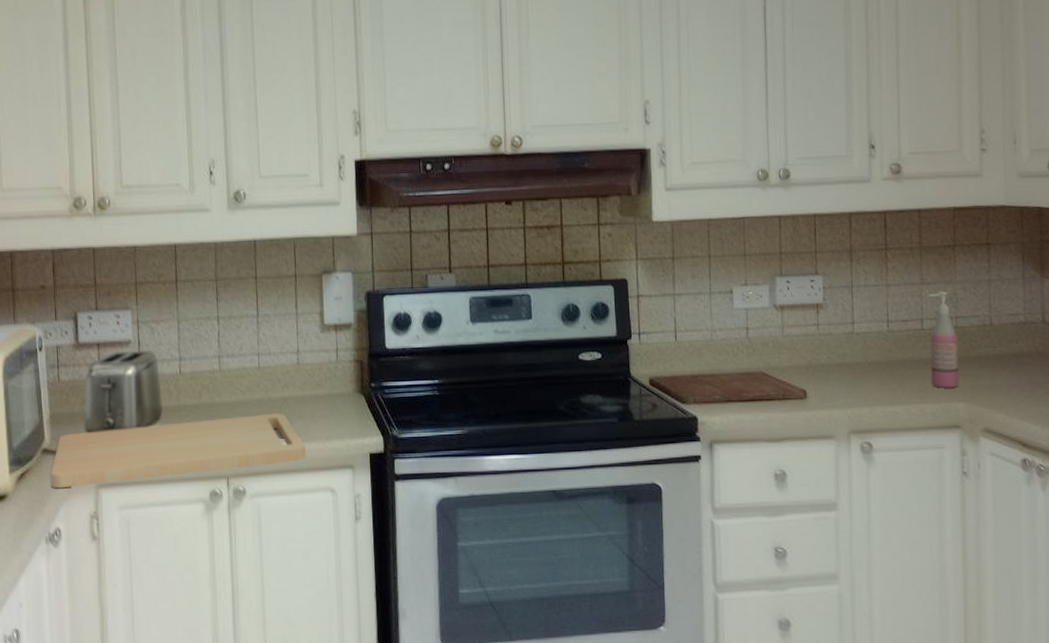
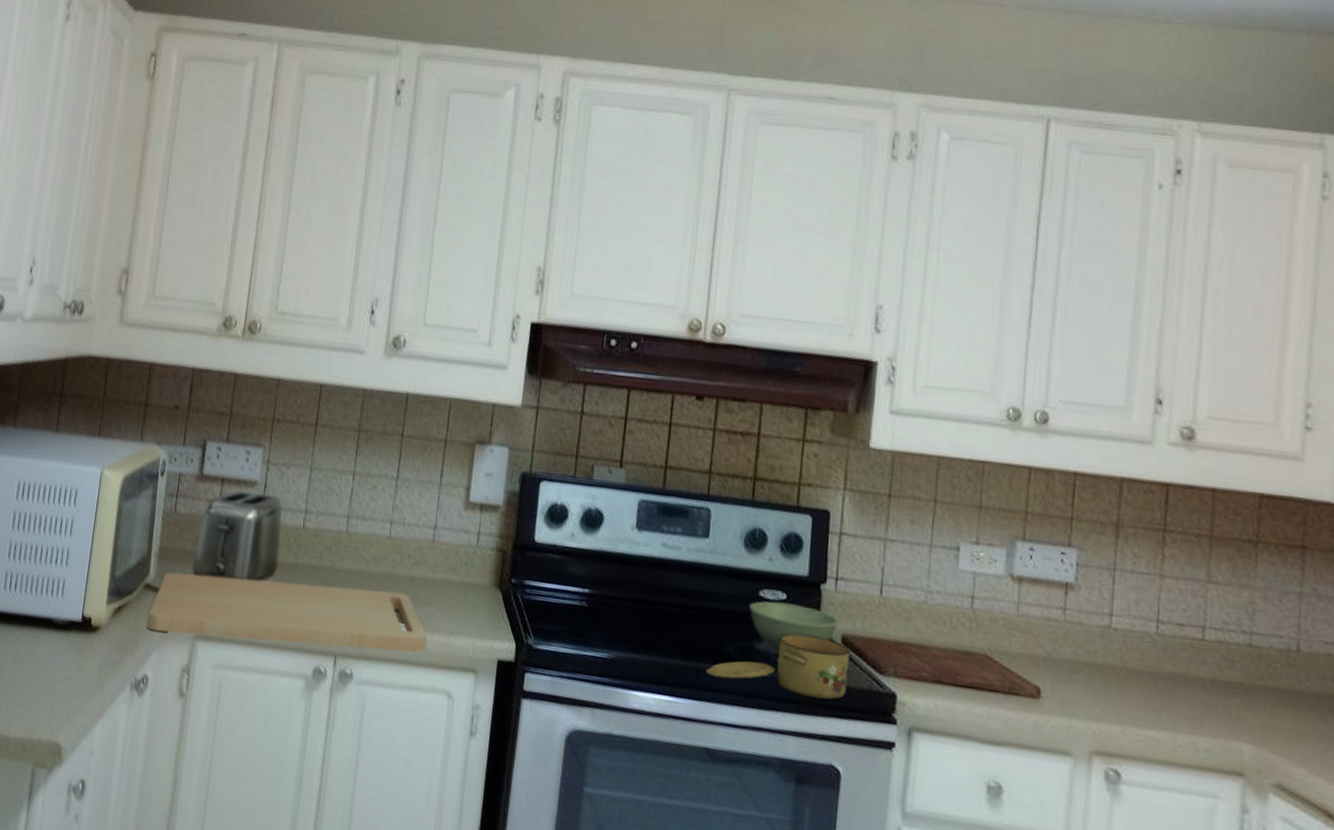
cooking pot: none [544,383,658,433] -> present [706,633,850,700]
bowl: none [572,360,645,406] -> present [749,601,839,658]
soap dispenser: present [928,291,959,388] -> none [1208,595,1252,723]

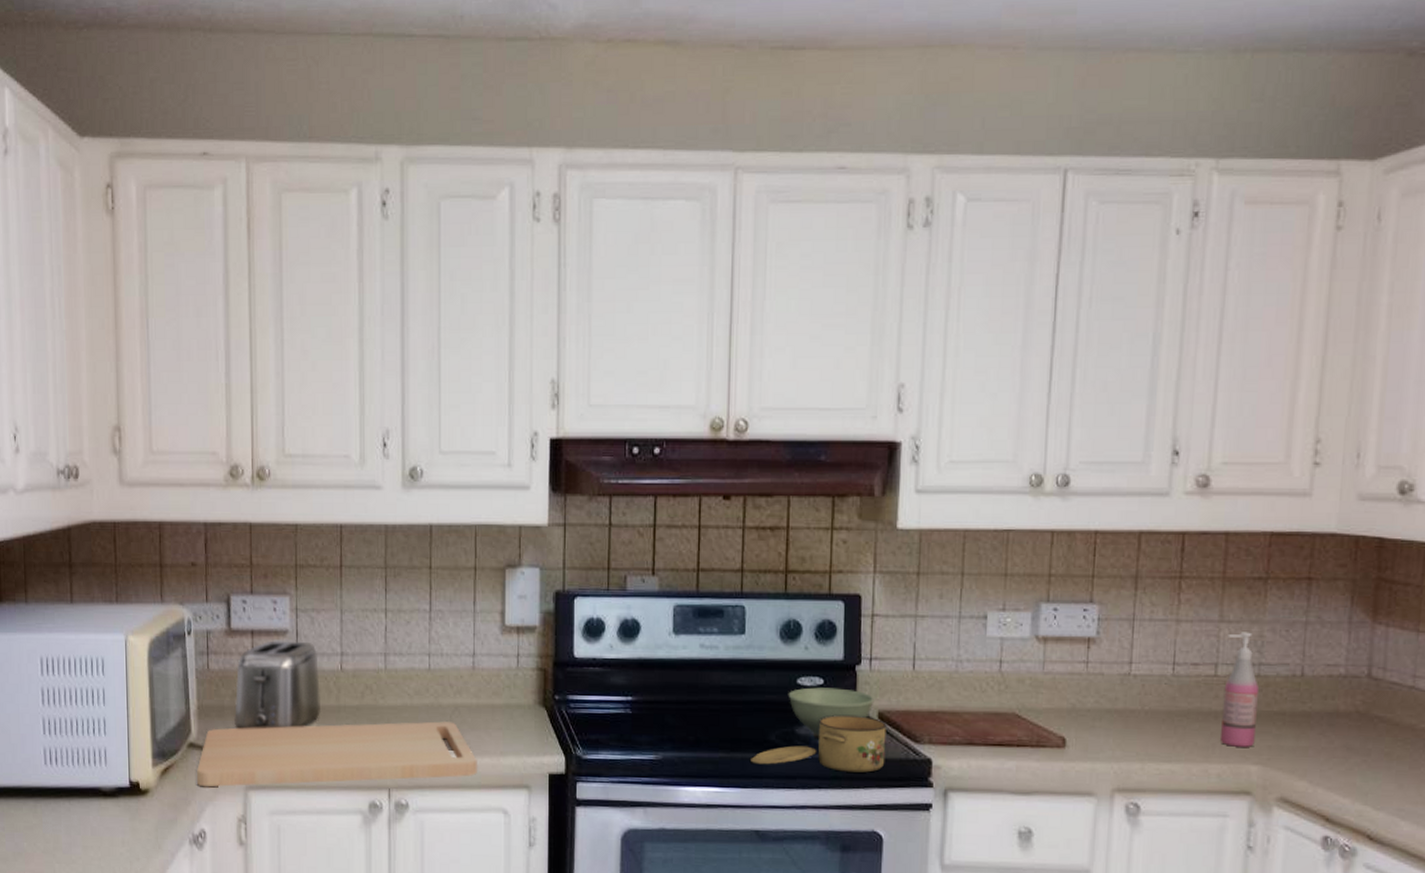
soap dispenser: none [1208,595,1252,723] -> present [1219,632,1260,747]

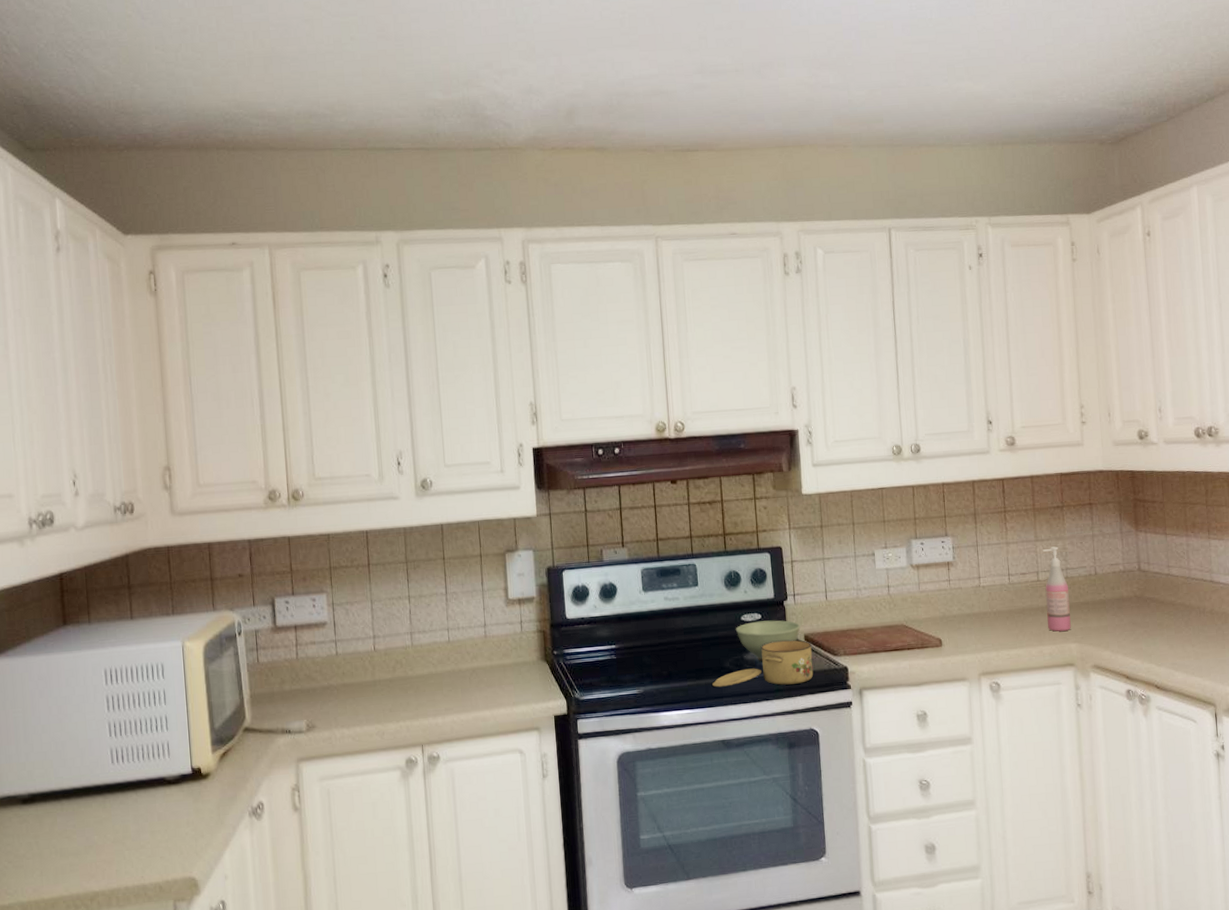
cutting board: present [197,720,479,788] -> none [253,682,496,765]
toaster: present [234,640,320,729] -> none [283,630,359,710]

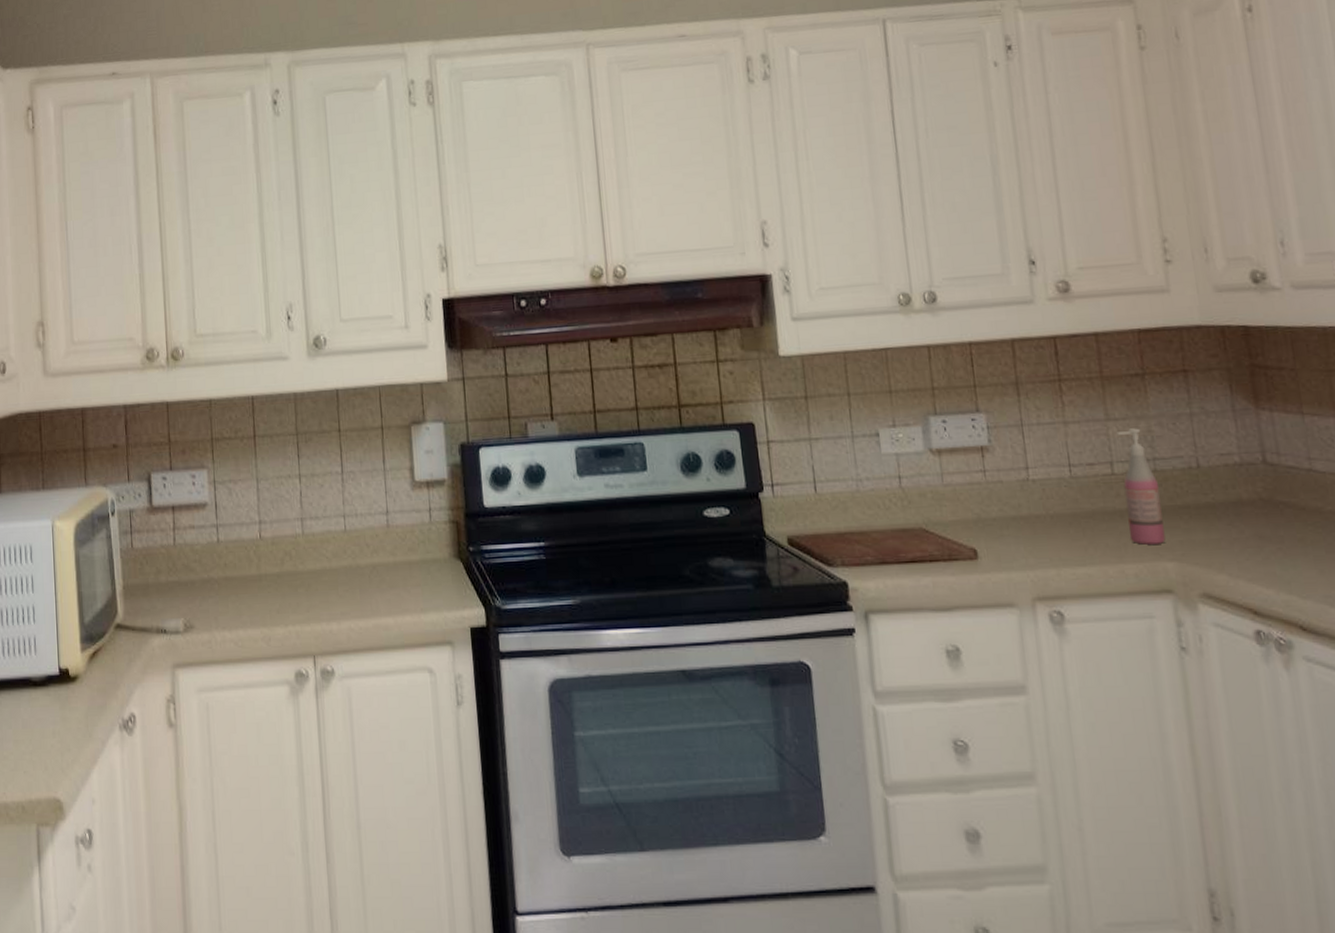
cooking pot: present [712,640,814,688] -> none [668,543,801,602]
bowl: present [735,620,801,662] -> none [696,517,782,571]

